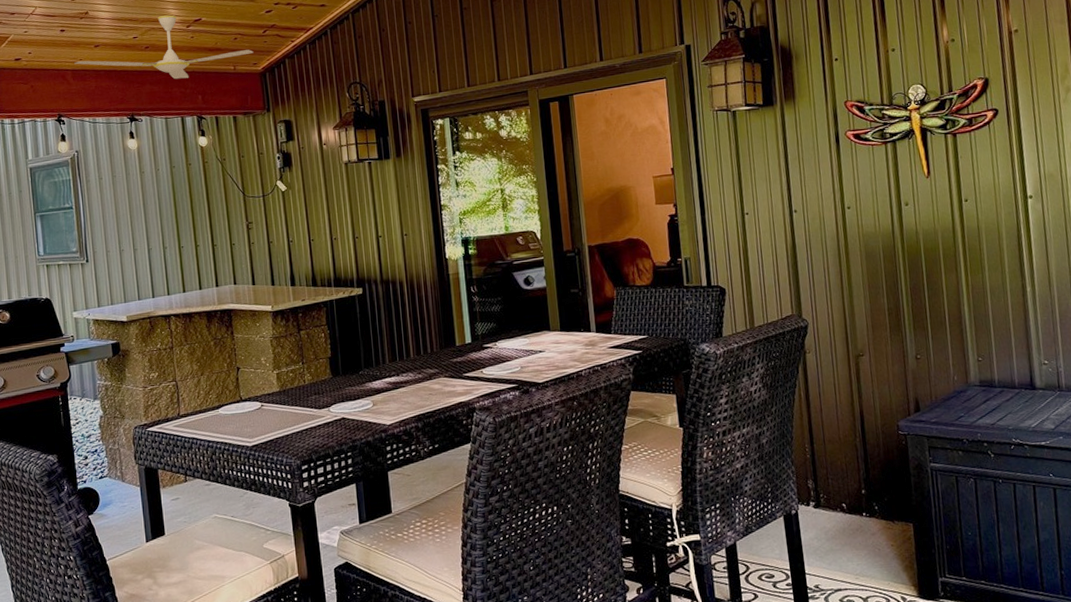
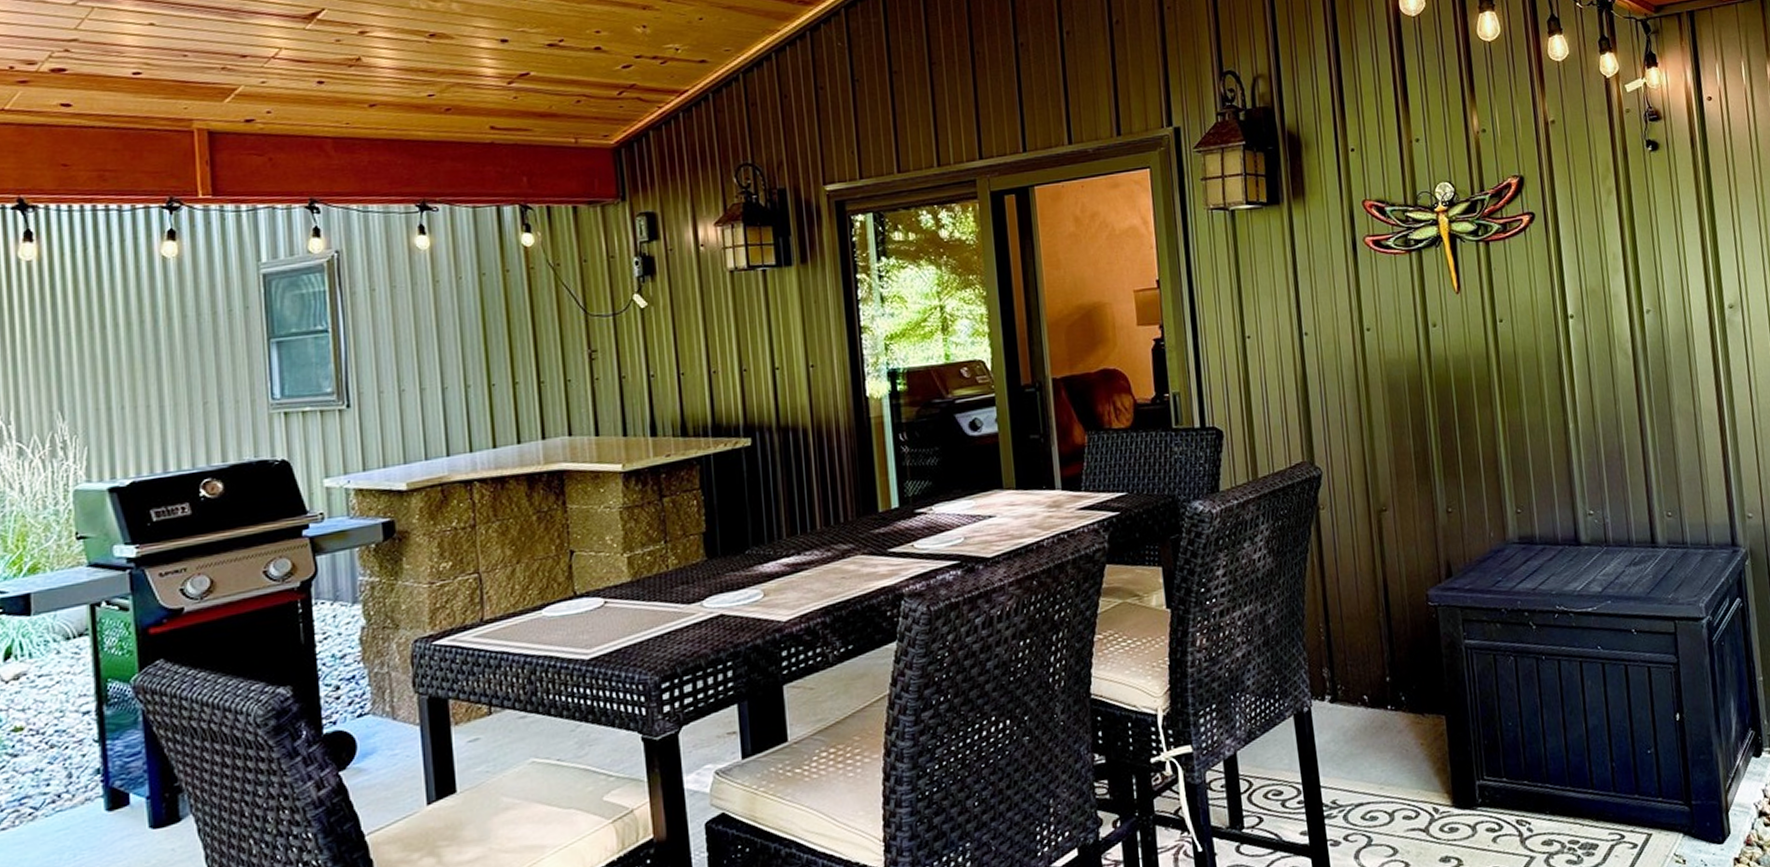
ceiling fan: present [74,15,254,80] -> none [337,66,604,154]

